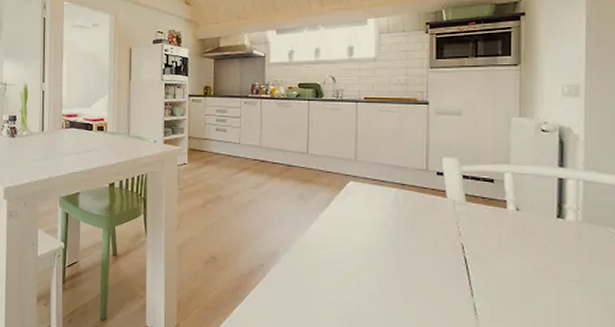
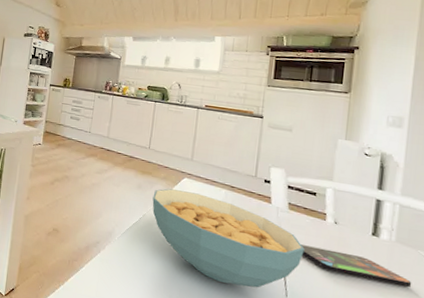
cereal bowl: none [317,195,487,292] -> present [152,188,305,288]
smartphone: none [483,238,604,269] -> present [301,244,412,288]

